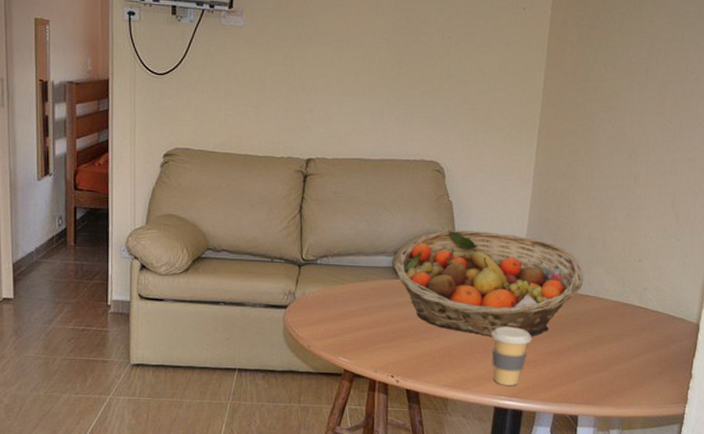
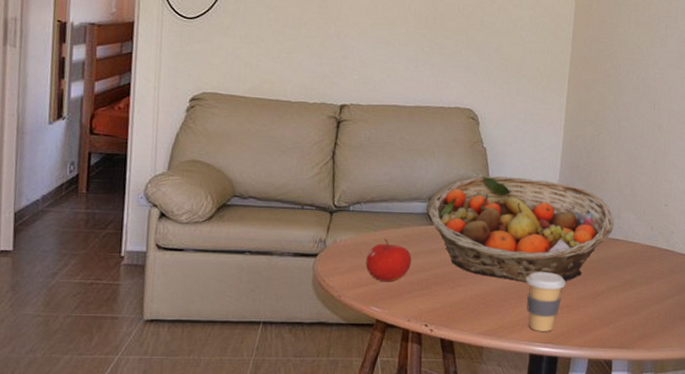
fruit: none [333,291,378,334] -> present [365,238,411,282]

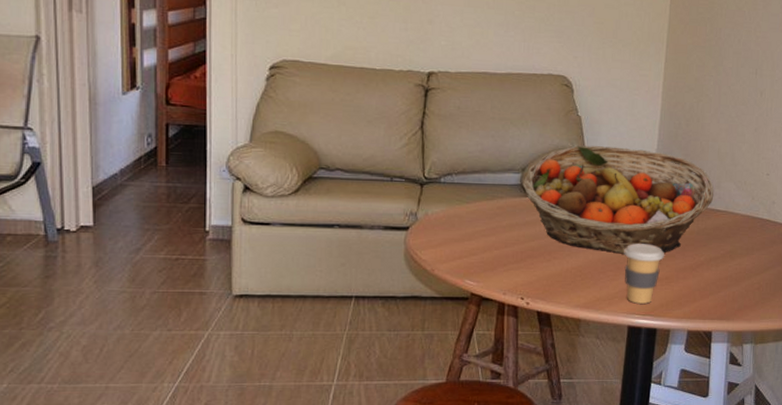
fruit: present [365,238,411,282] -> none [458,211,506,255]

